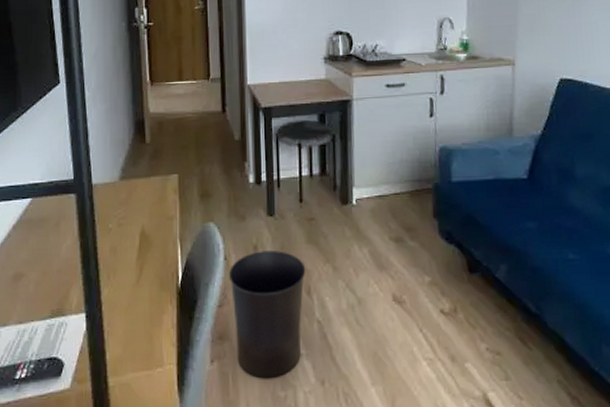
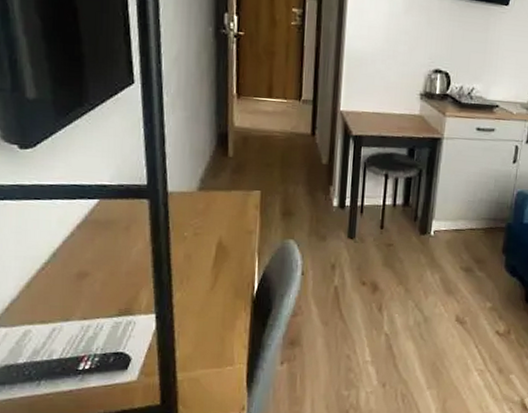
waste bin: present [228,250,306,379] -> none [304,269,380,380]

